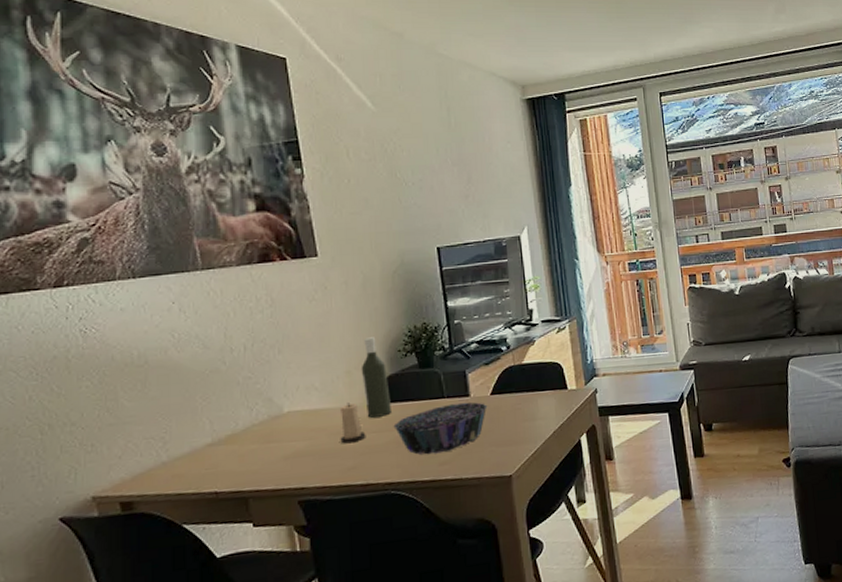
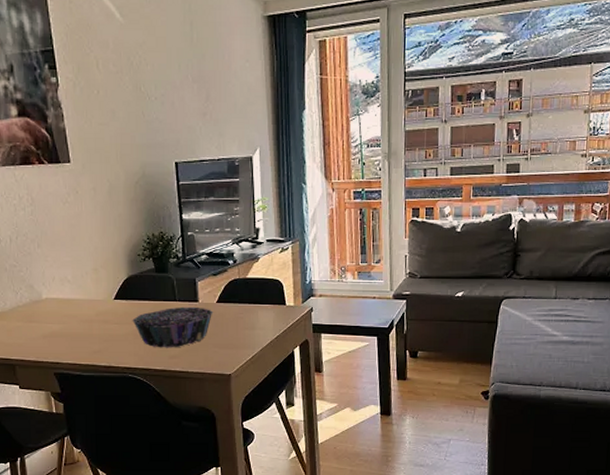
candle: present [340,402,366,444] -> none [88,296,109,331]
bottle: present [361,337,391,418] -> none [106,240,131,311]

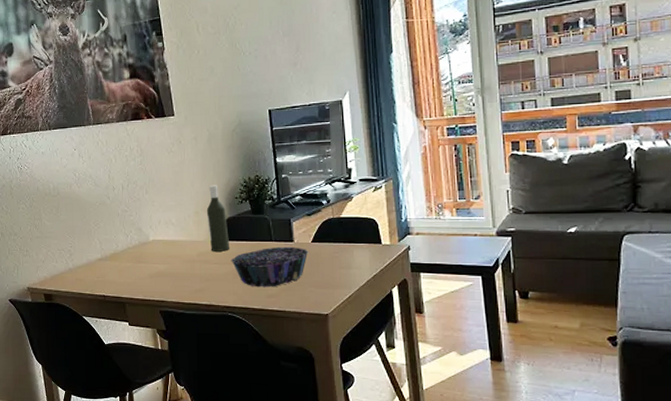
bottle: none [106,240,131,311] -> present [206,185,229,251]

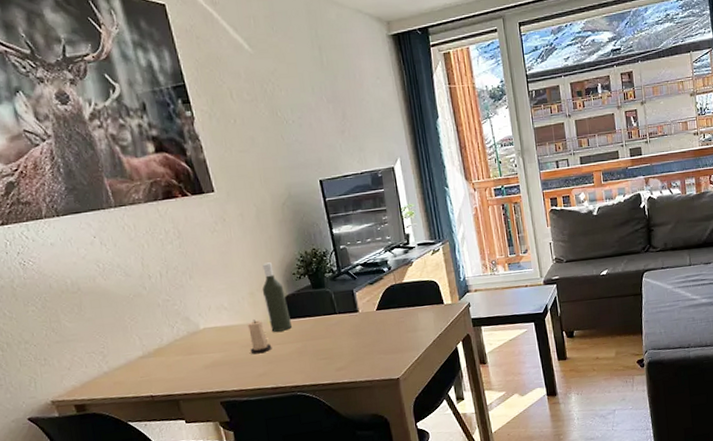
candle: none [190,237,210,270] -> present [248,319,272,355]
decorative bowl: present [231,246,309,288] -> none [294,316,375,362]

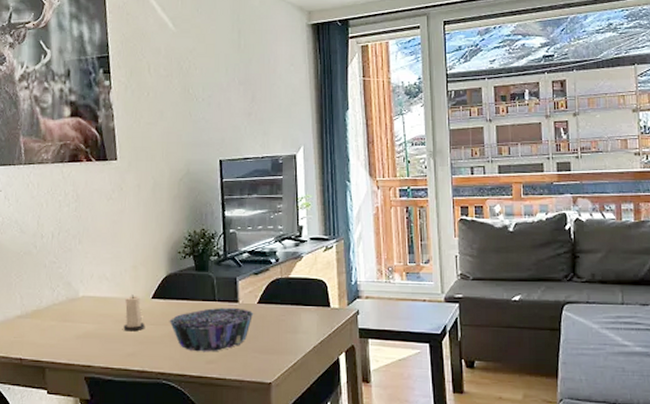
bottle: present [262,262,292,332] -> none [145,237,169,311]
decorative bowl: none [294,316,375,362] -> present [169,307,254,352]

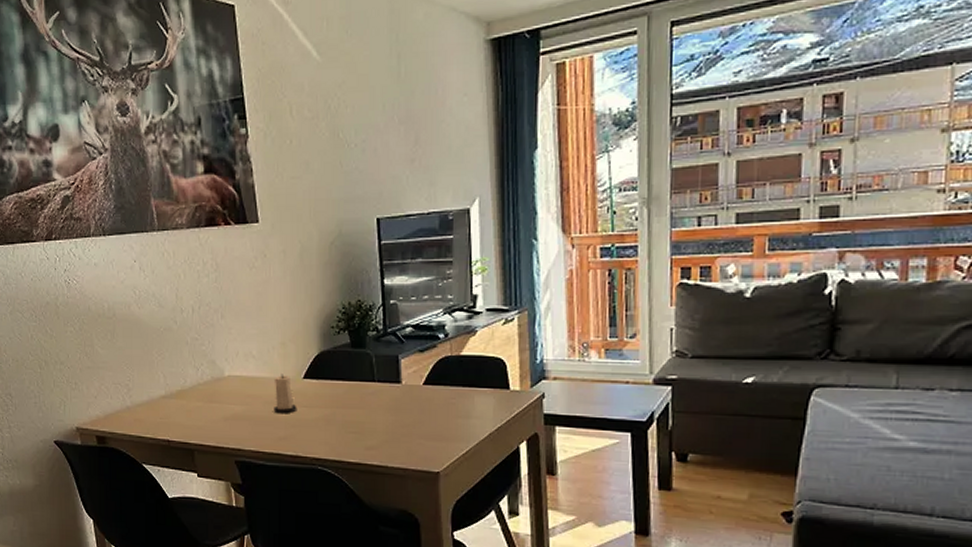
decorative bowl: present [169,307,254,352] -> none [323,388,419,438]

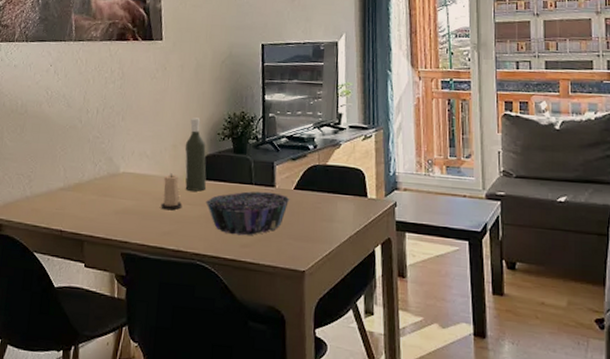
bottle: none [295,310,322,392] -> present [184,117,207,191]
decorative bowl: none [323,388,419,438] -> present [205,191,290,236]

